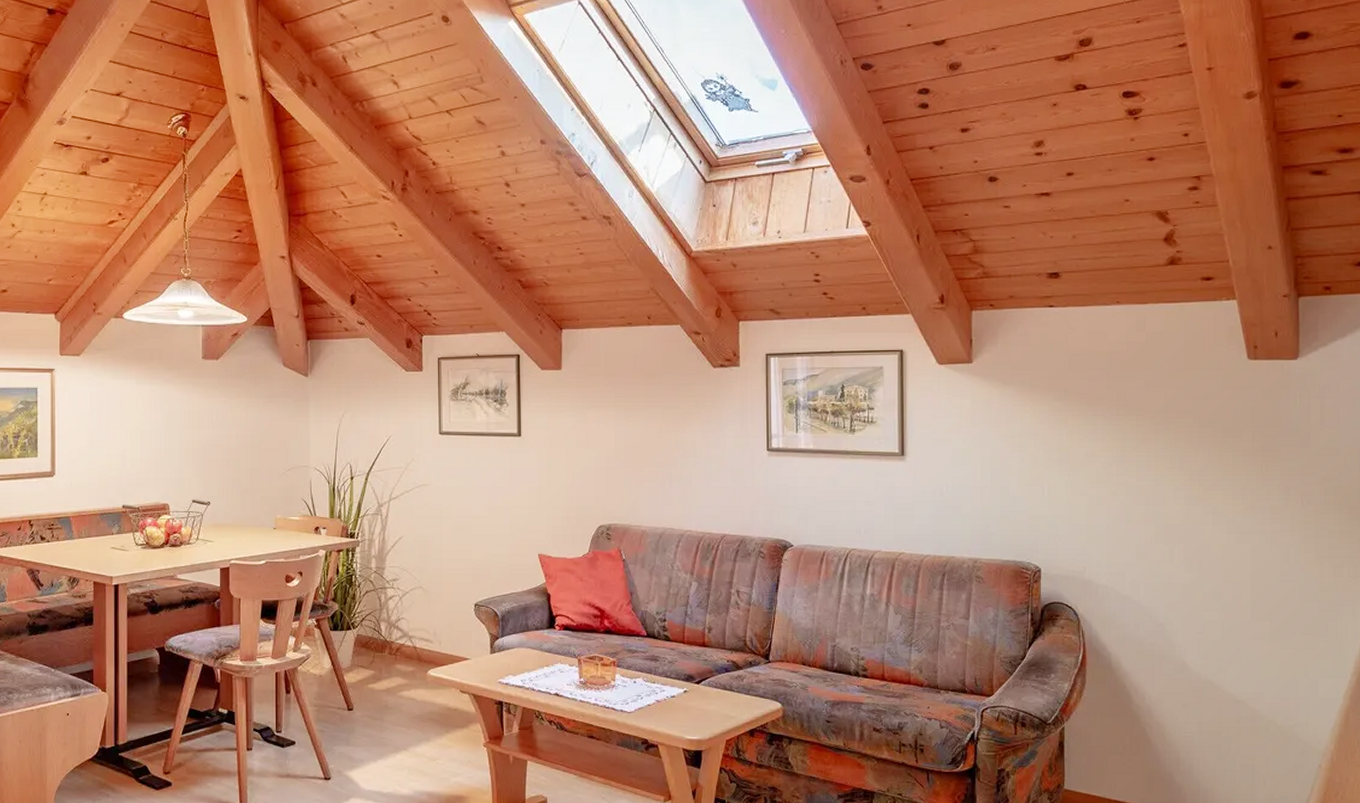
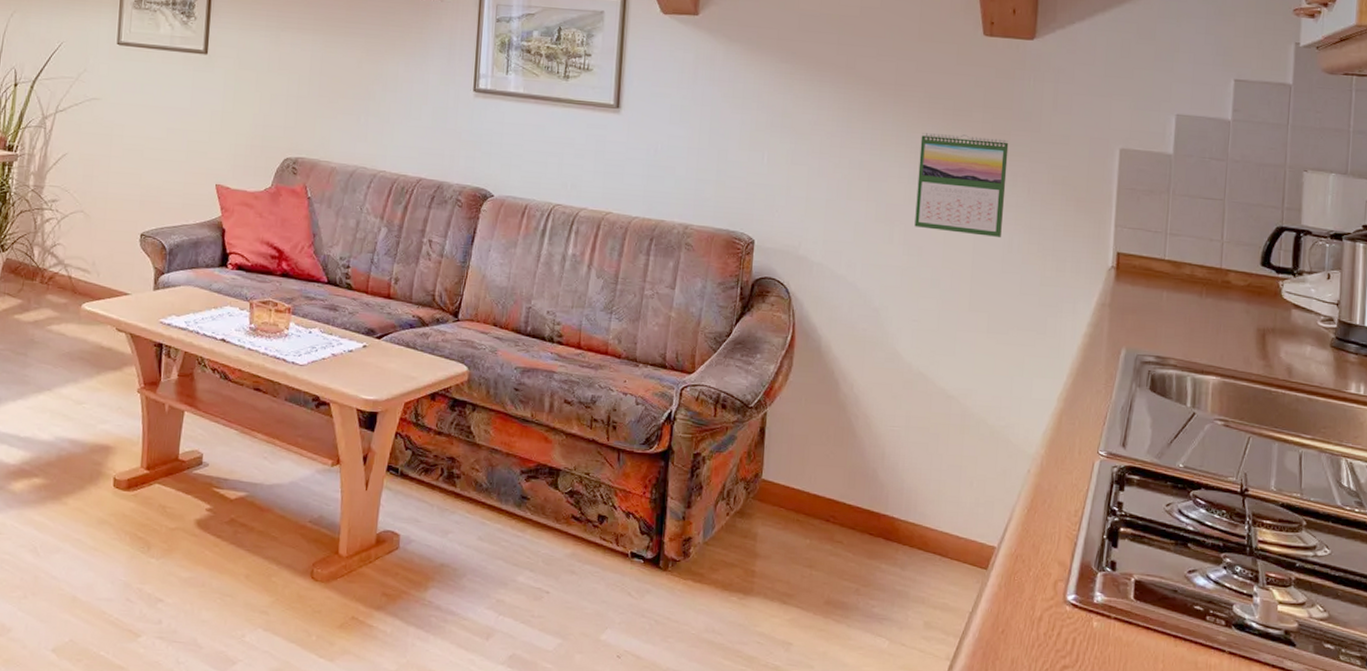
calendar: none [1193,455,1280,549] -> present [914,133,1009,237]

